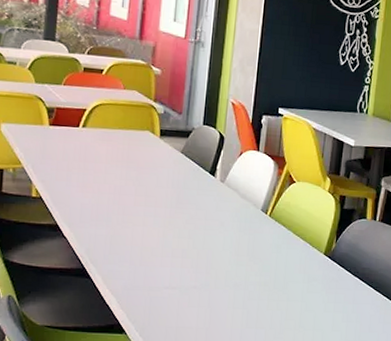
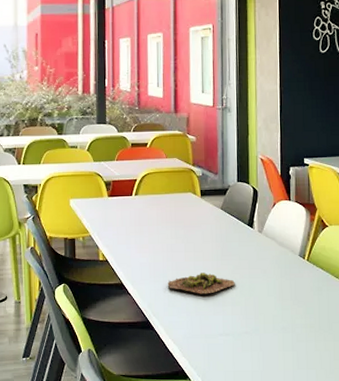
succulent plant: none [111,220,188,244] -> present [167,273,235,294]

